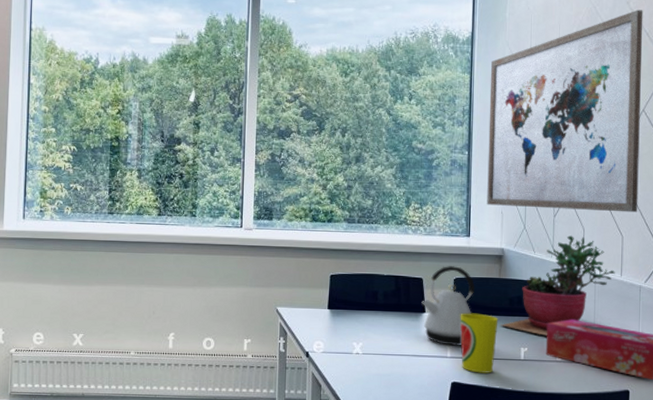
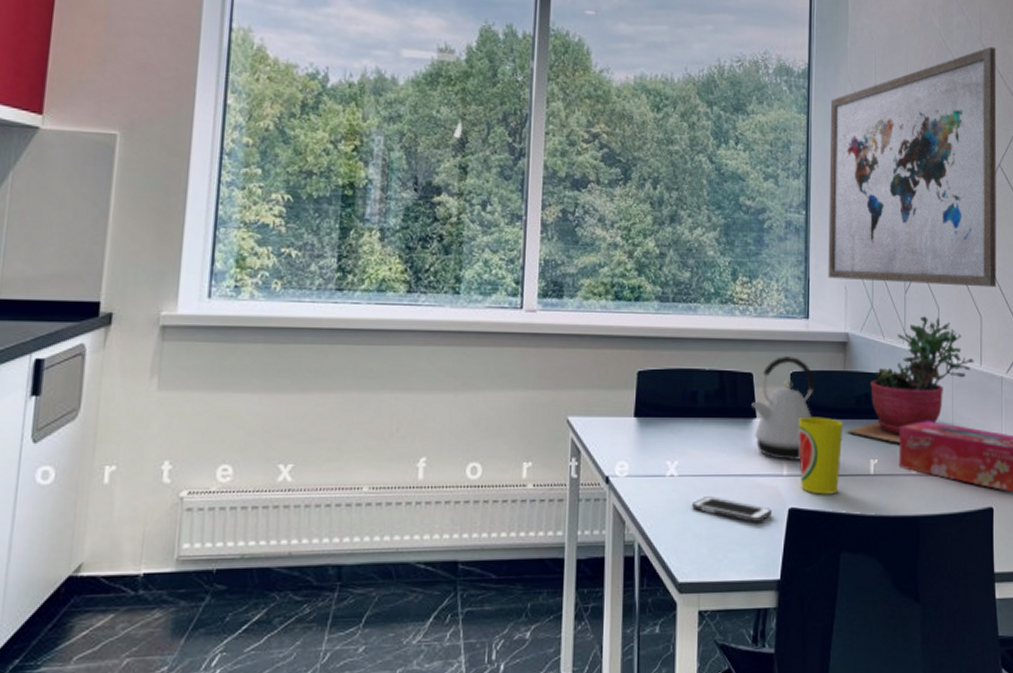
cell phone: none [373,370,437,391] -> present [692,496,772,522]

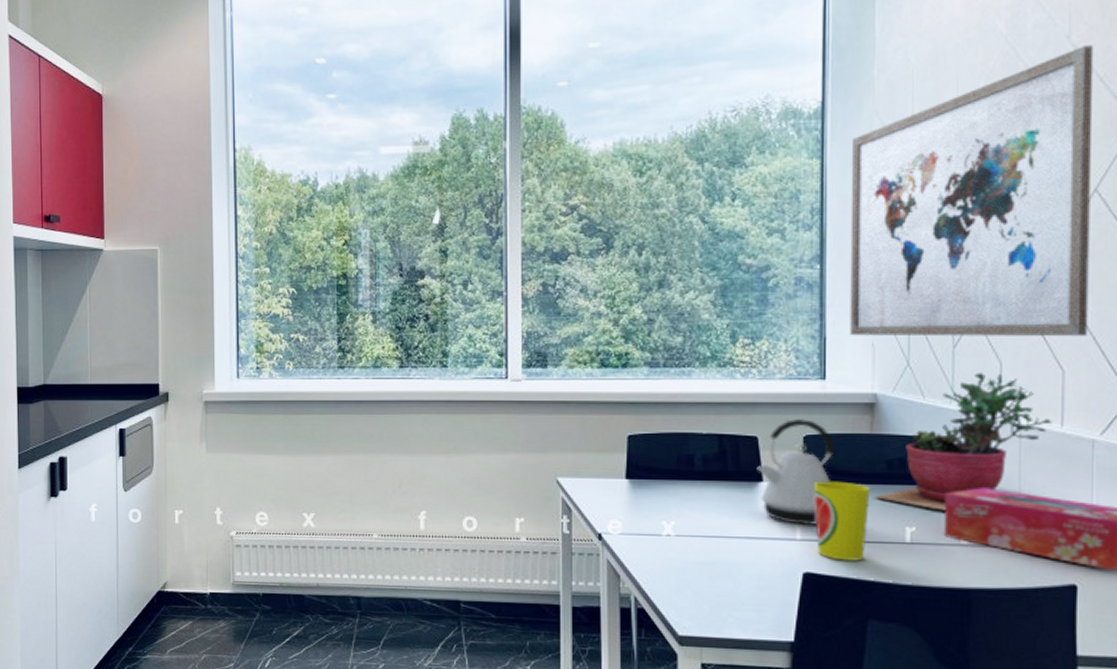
cell phone: present [692,496,772,522] -> none [692,557,783,584]

